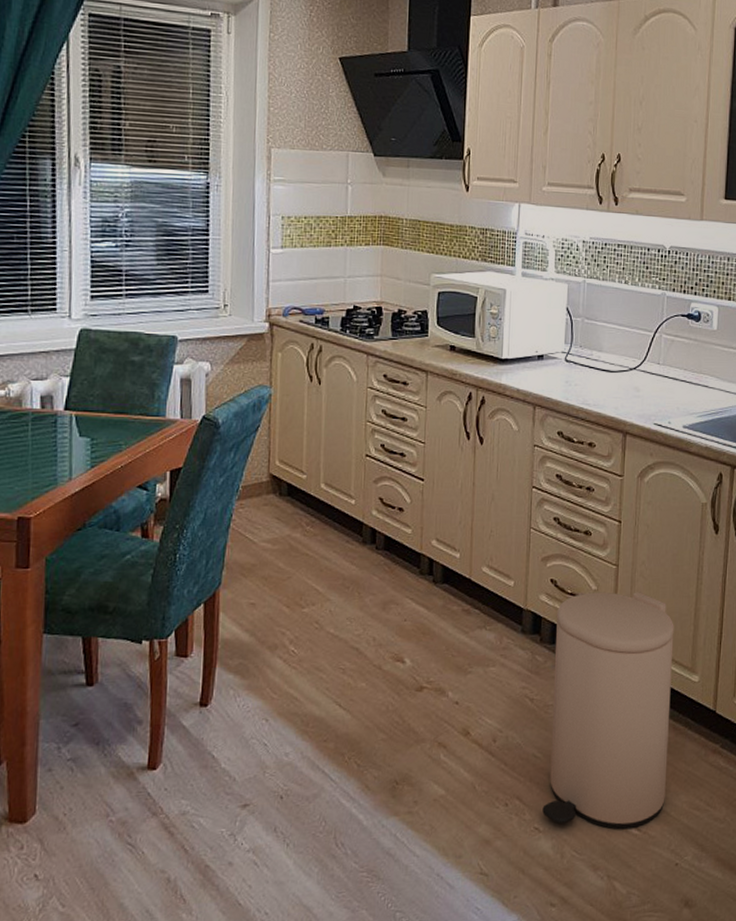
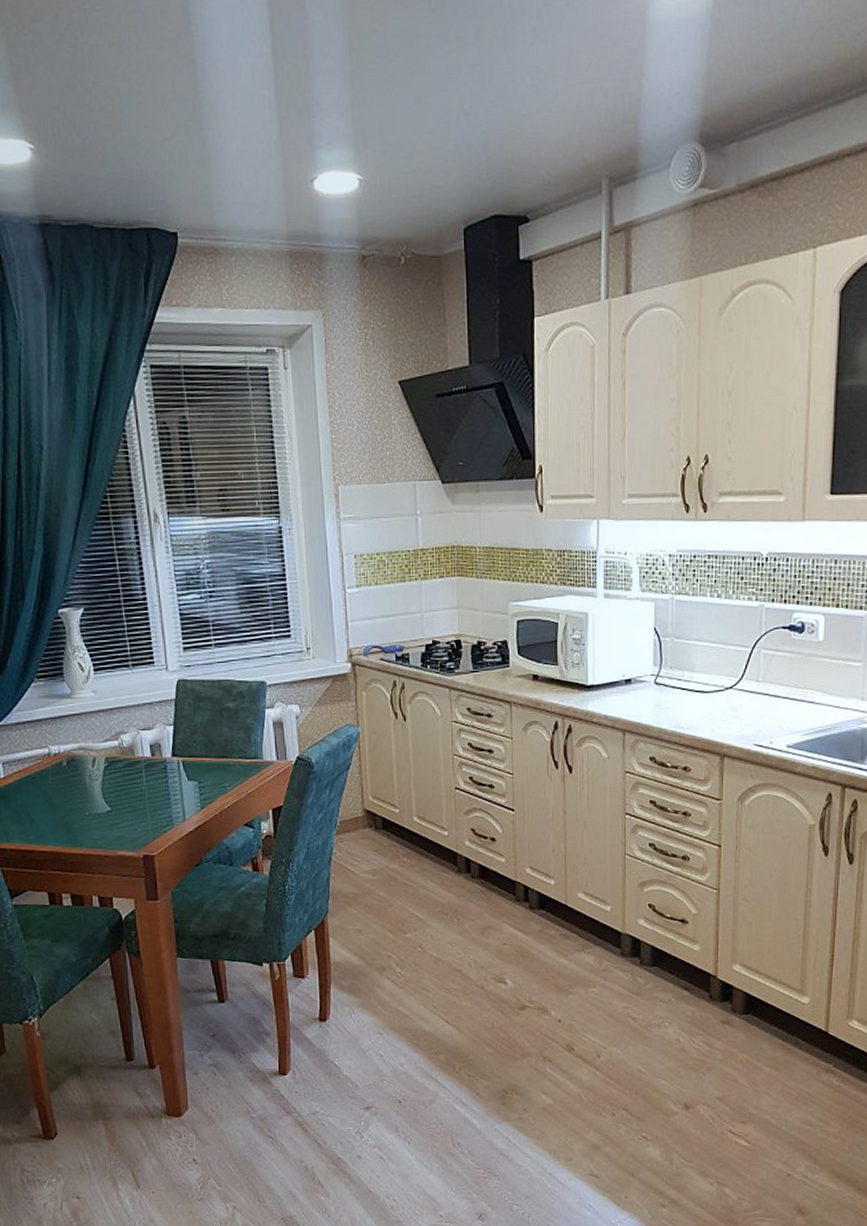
pedal bin: present [542,592,674,829] -> none [649,915,781,1140]

